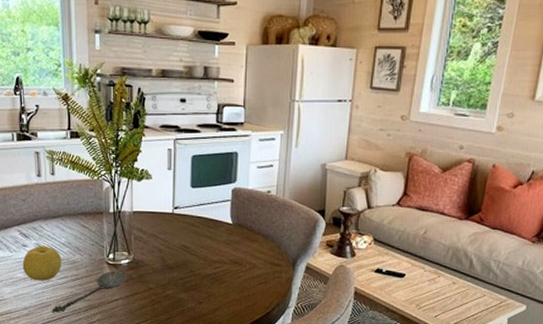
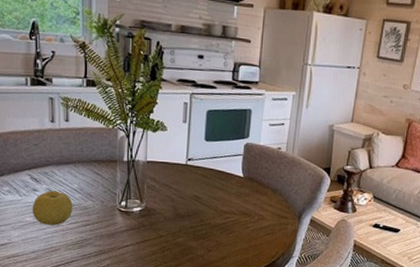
spoon: present [52,271,126,313] -> none [61,217,138,257]

